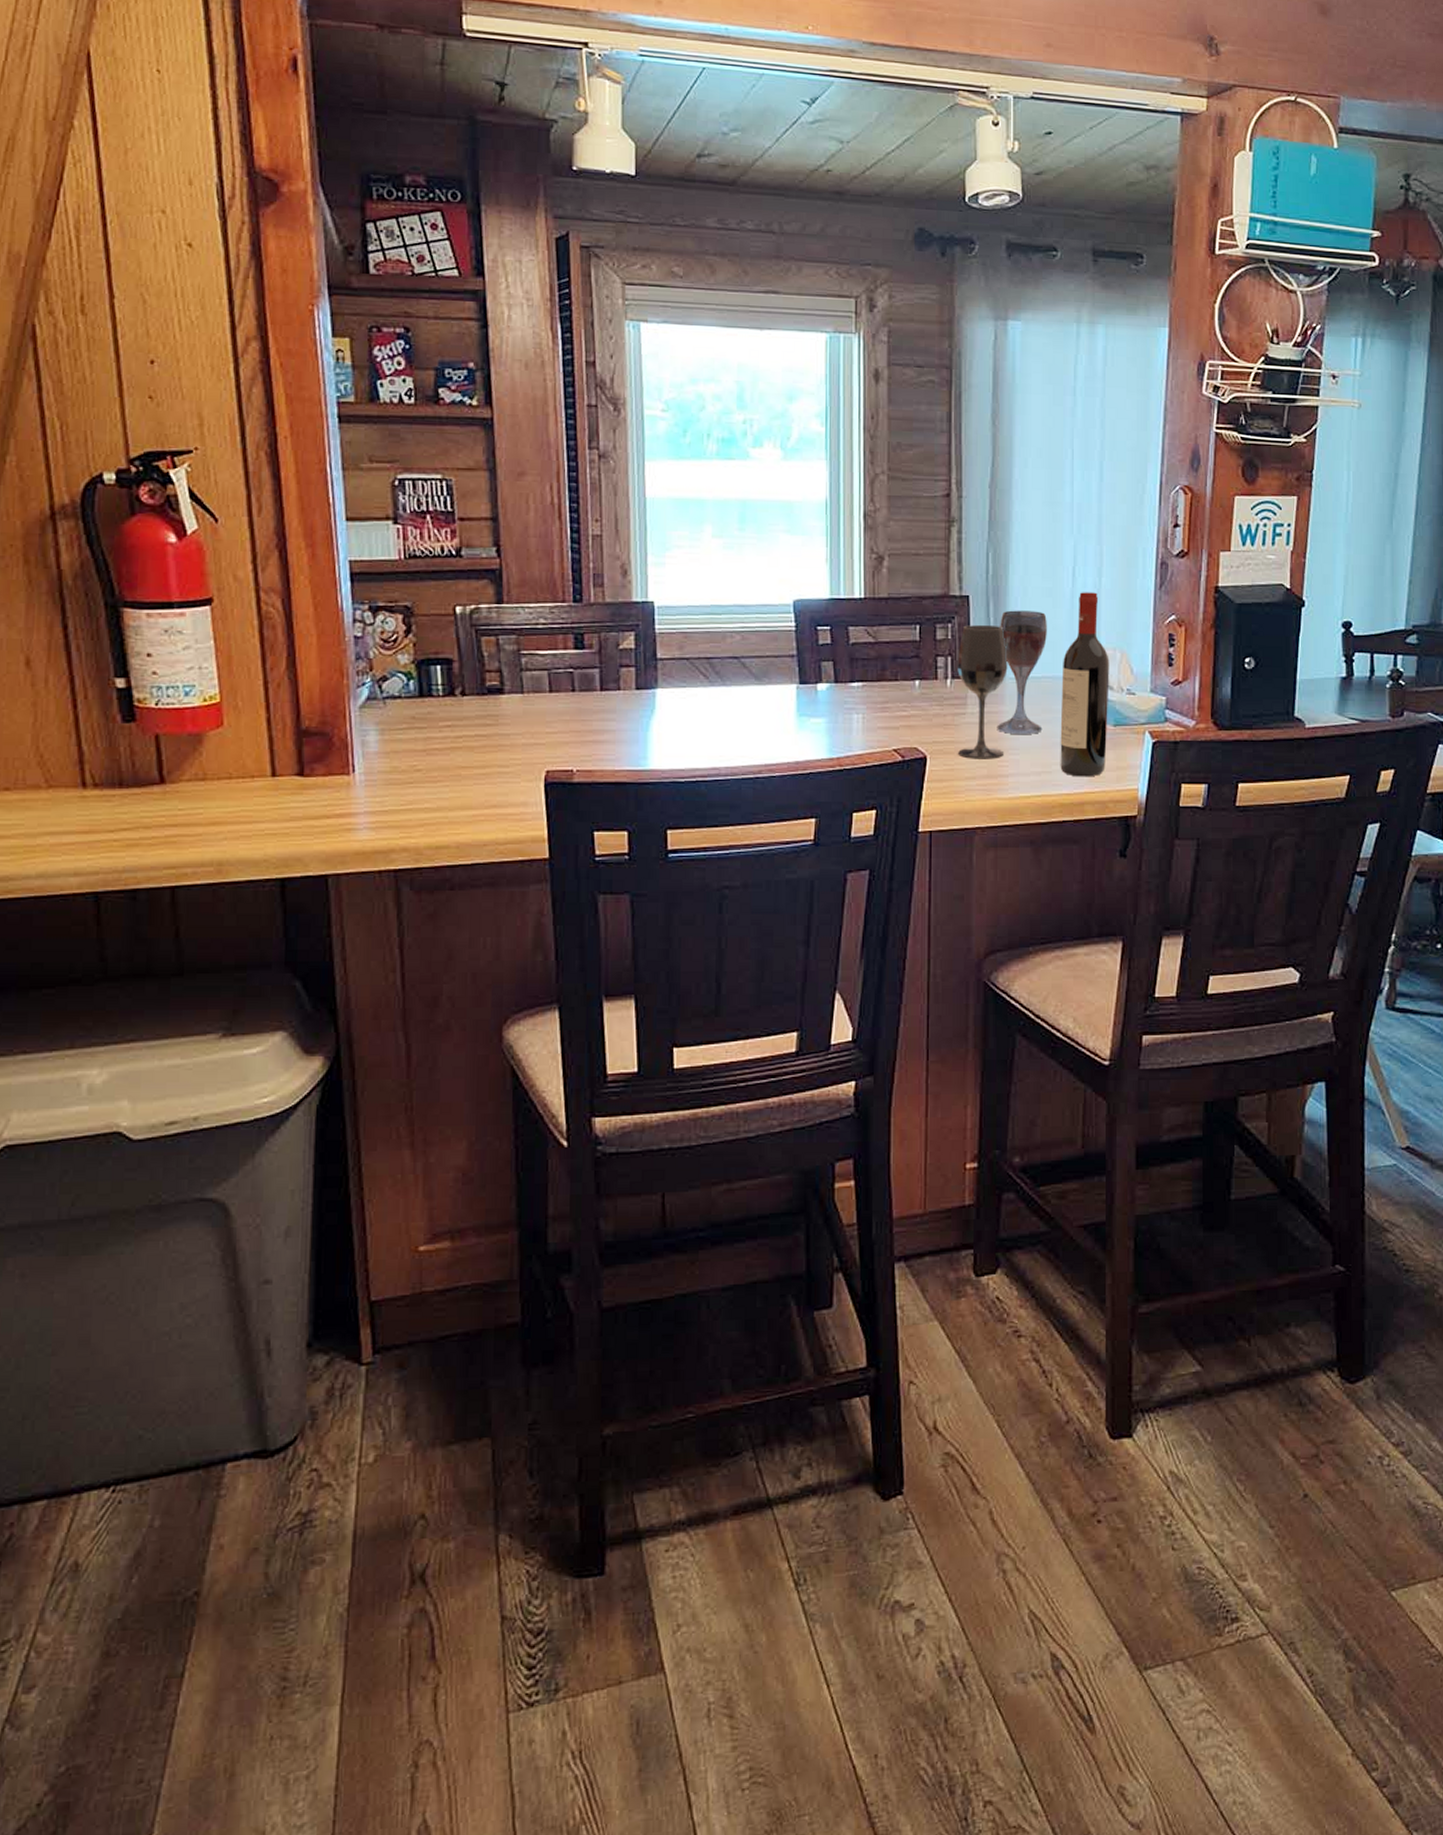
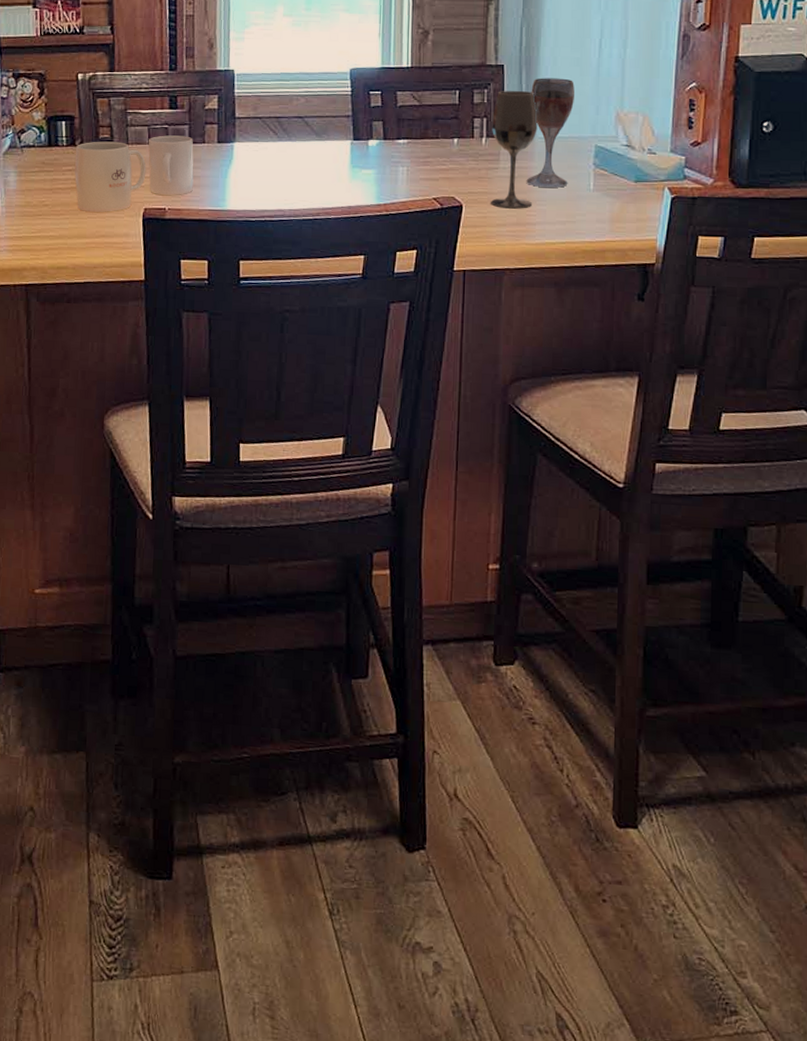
mug: none [454,689,548,778] -> present [74,141,147,213]
cup: none [548,681,608,755] -> present [148,135,194,196]
wine bottle: present [1060,592,1109,777] -> none [583,62,632,227]

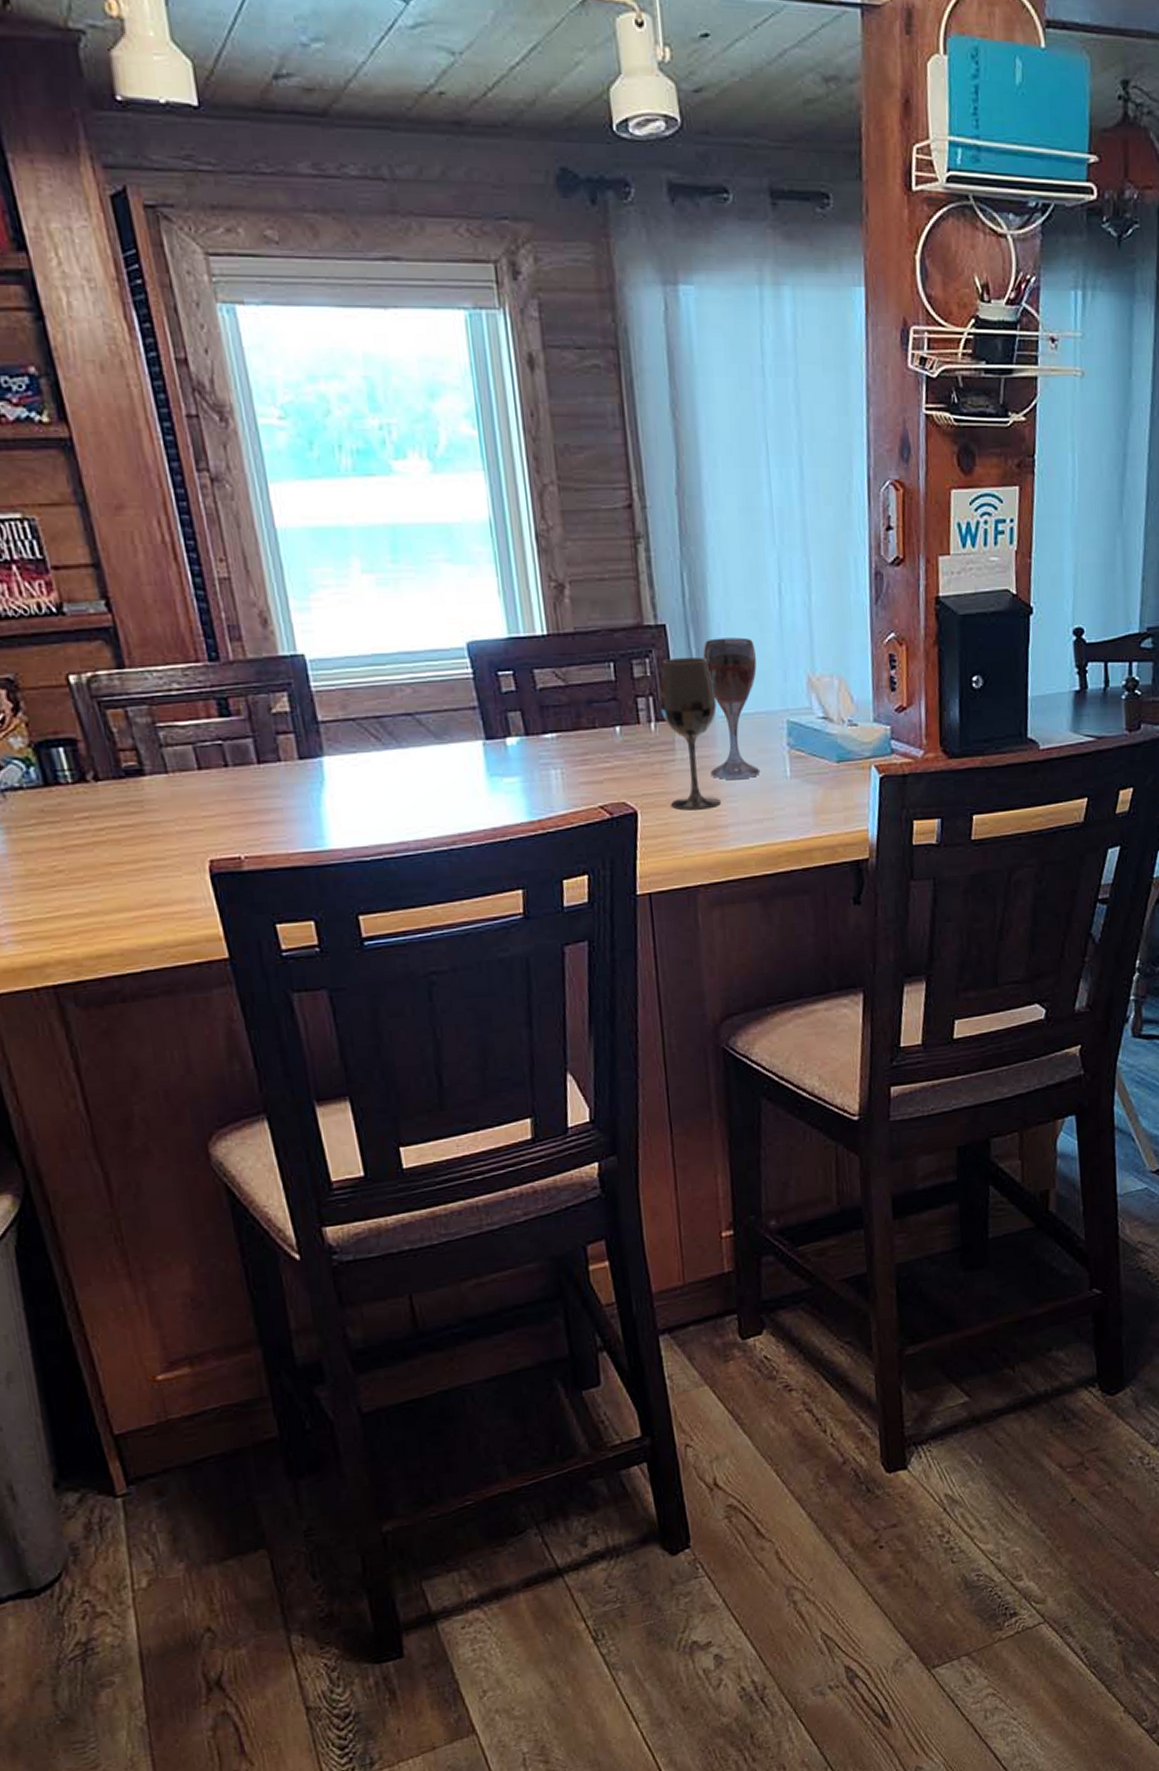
mug: present [74,141,147,213] -> none [89,770,204,875]
cup: present [148,135,194,196] -> none [196,753,277,841]

